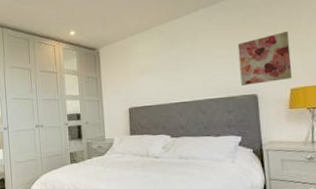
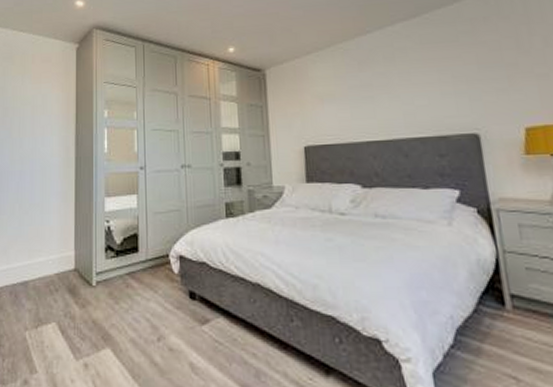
wall art: present [237,30,292,86] -> none [448,52,526,123]

